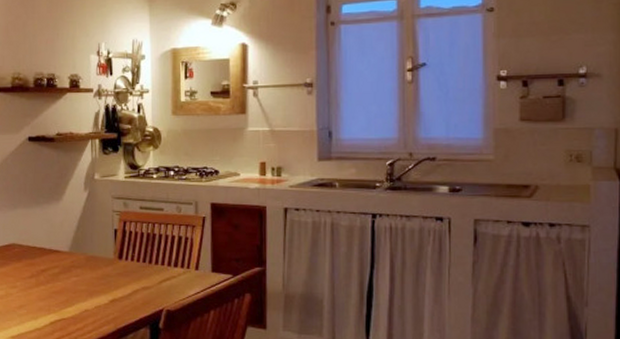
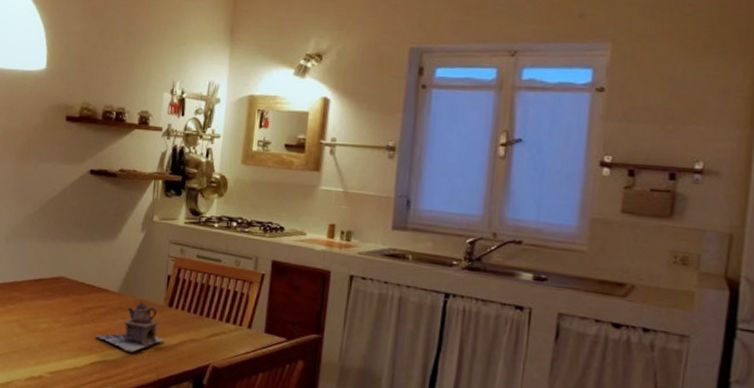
teapot: none [51,258,118,308] -> present [95,301,164,353]

